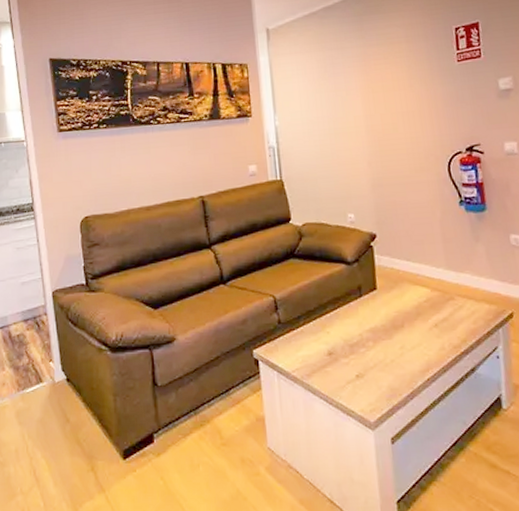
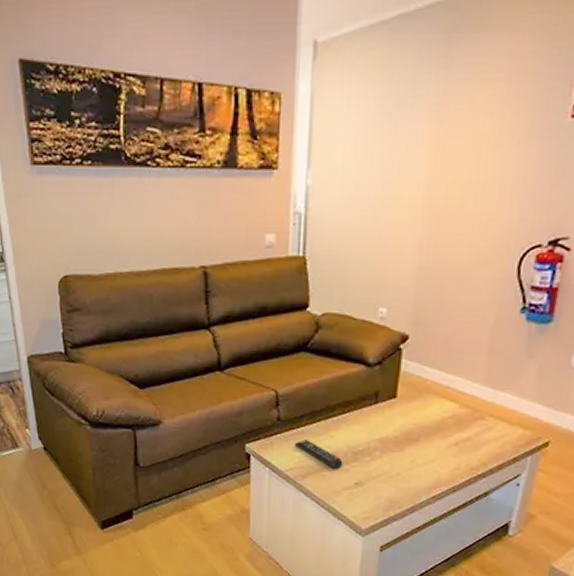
remote control: none [296,338,342,364] -> present [294,439,343,469]

